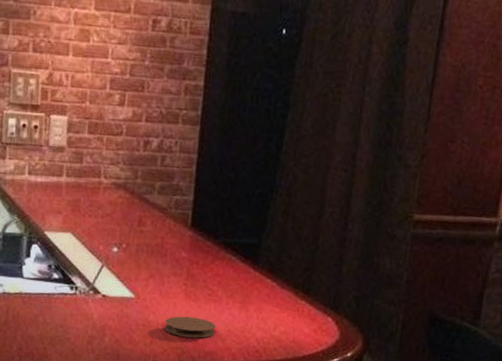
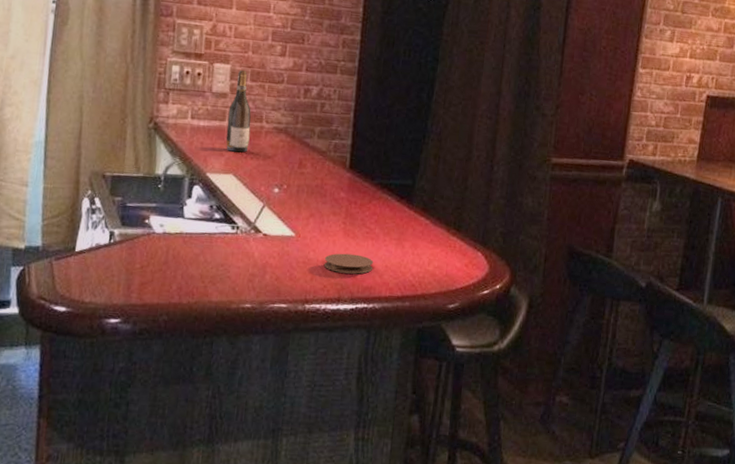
wine bottle: none [63,122,89,210] -> present [226,70,251,153]

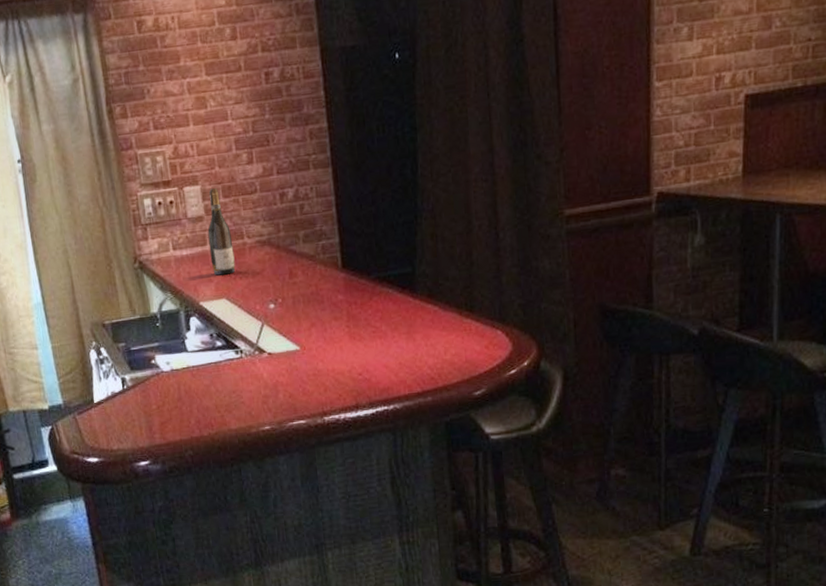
coaster: present [323,253,374,274] -> none [334,356,387,379]

